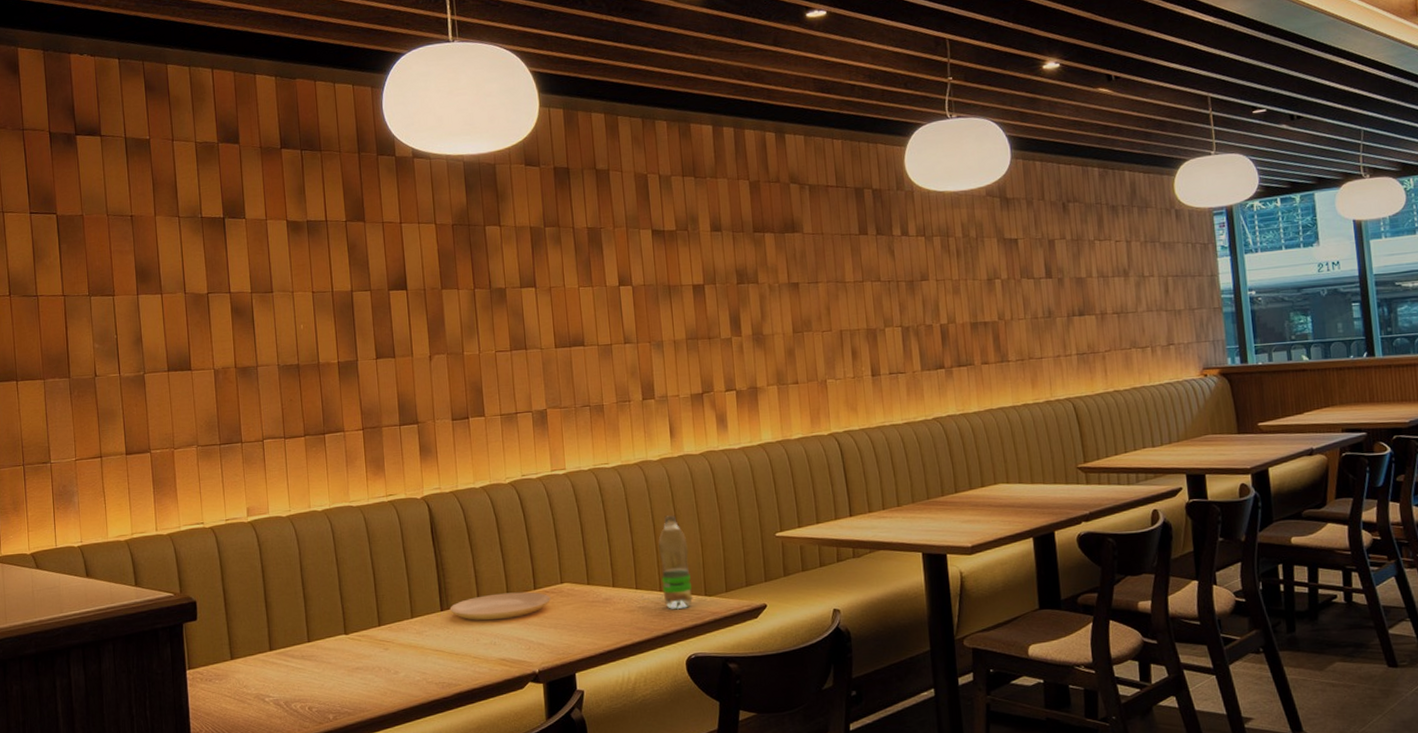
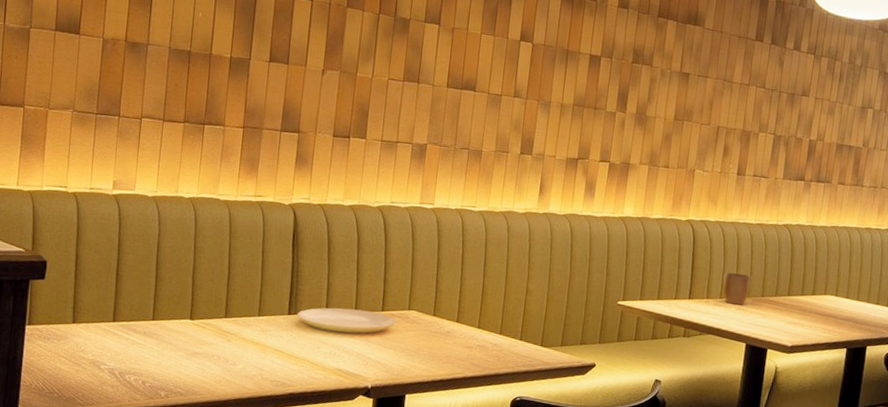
bottle: present [658,515,692,610] -> none [502,266,535,354]
cup: none [882,478,913,514] -> present [723,272,752,305]

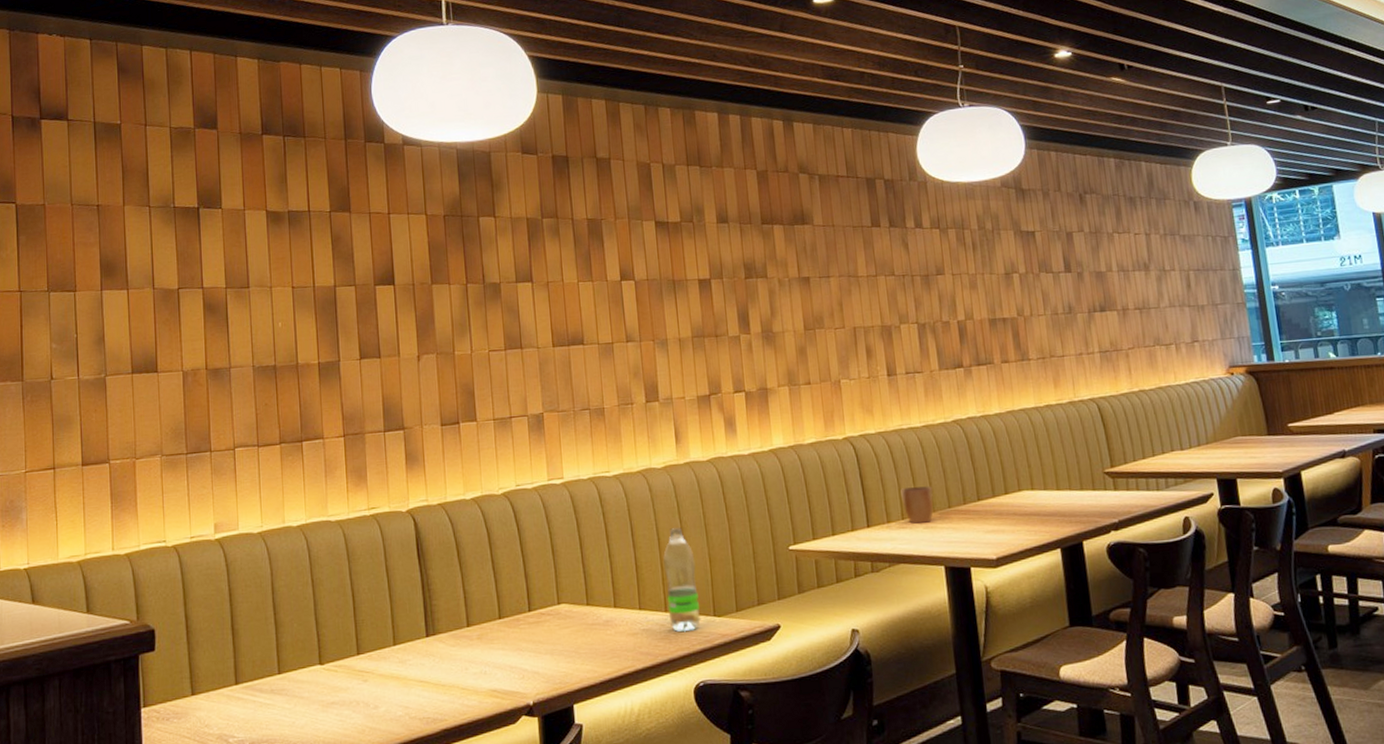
plate: present [297,307,397,334] -> none [436,614,548,648]
bottle: none [502,266,535,354] -> present [663,527,700,632]

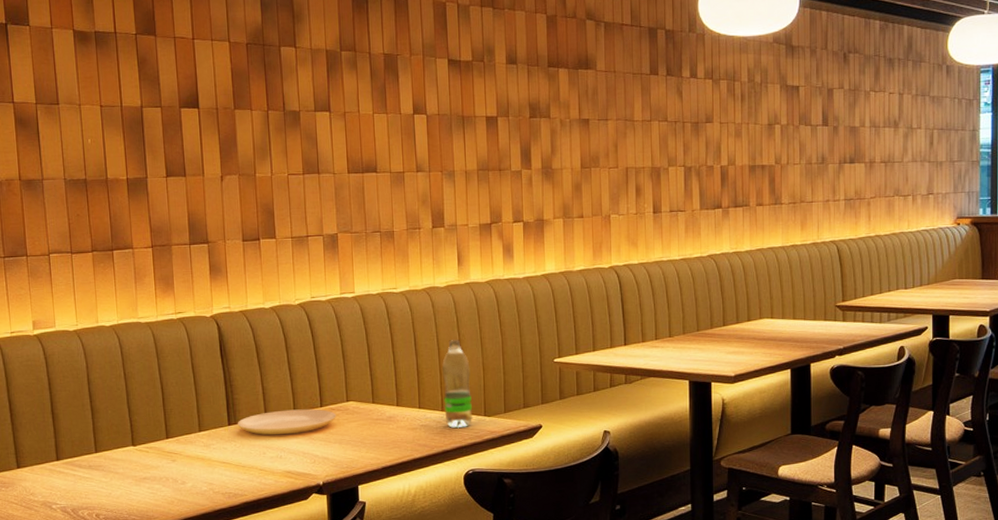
plate: none [436,614,548,648] -> present [237,409,337,436]
cup: present [901,485,934,524] -> none [656,311,684,344]

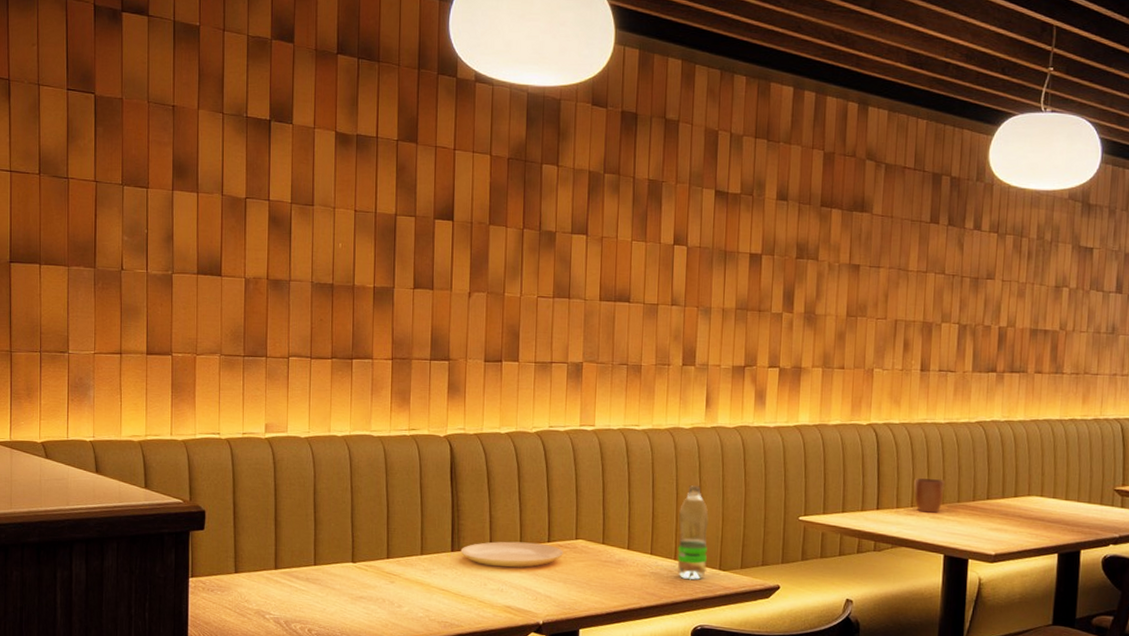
cup: none [656,311,684,344] -> present [914,478,945,513]

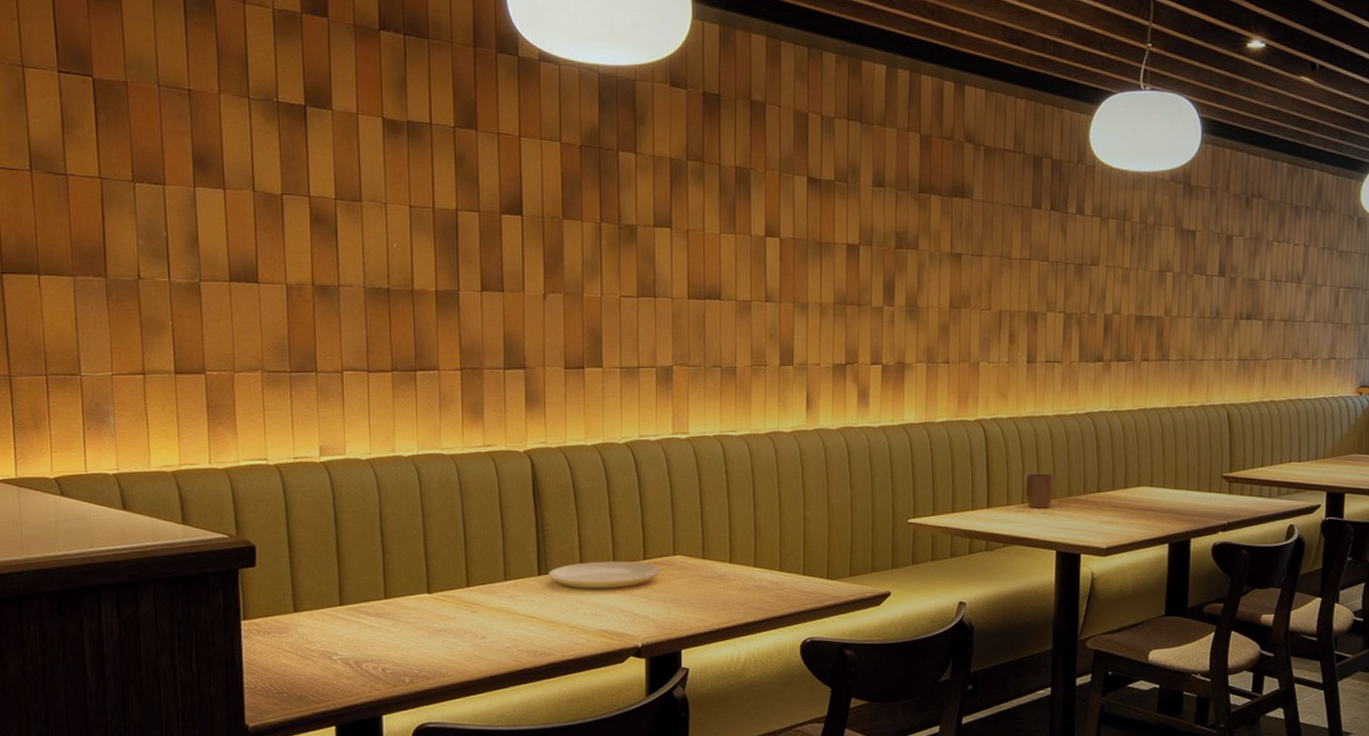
bottle: present [677,485,709,580] -> none [782,492,814,592]

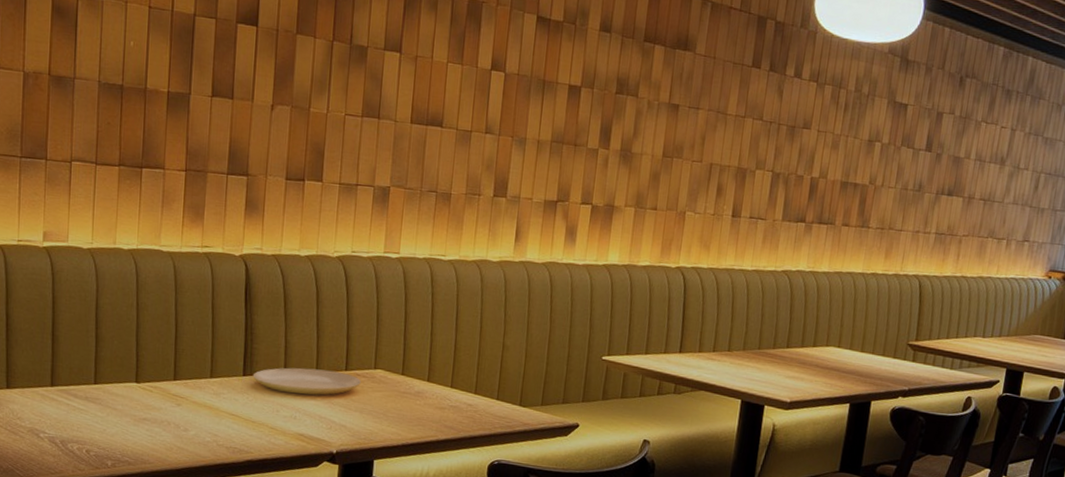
cup: present [1024,473,1055,509] -> none [717,324,748,359]

